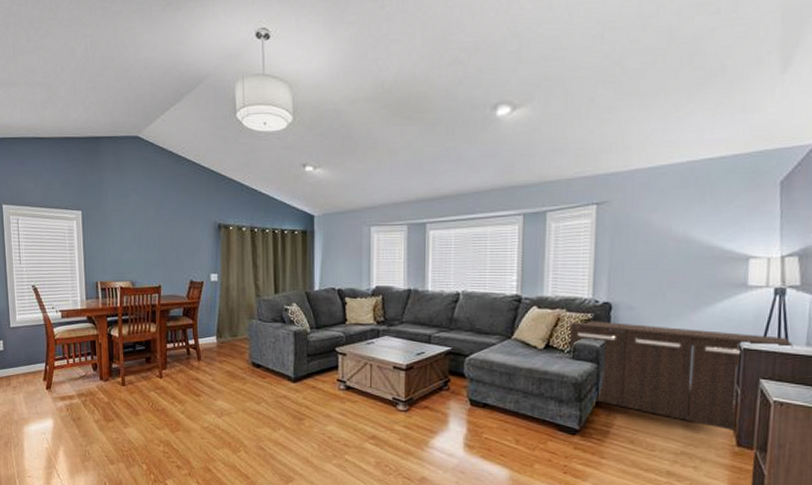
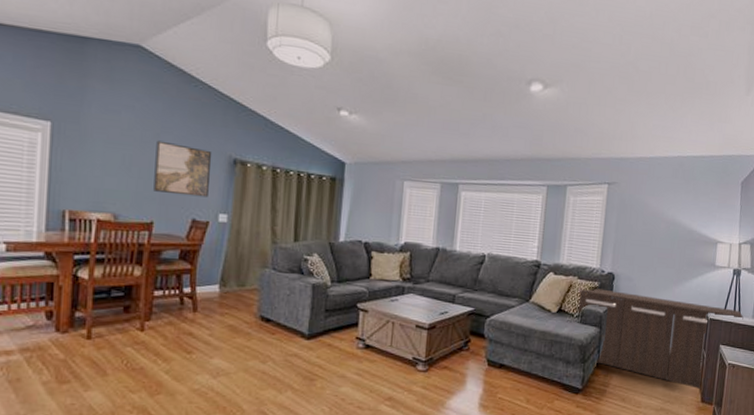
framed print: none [157,215,201,261] -> present [153,140,213,198]

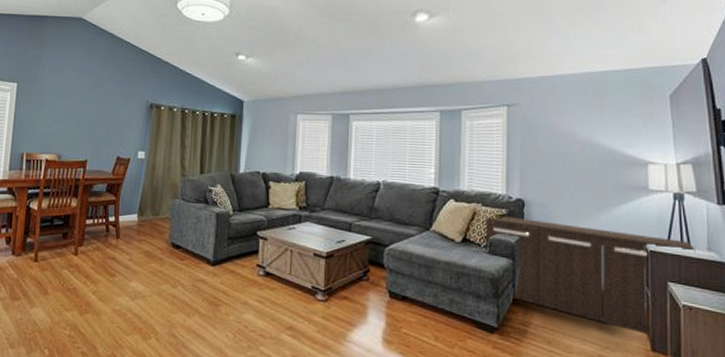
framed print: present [153,140,213,198] -> none [88,92,134,138]

